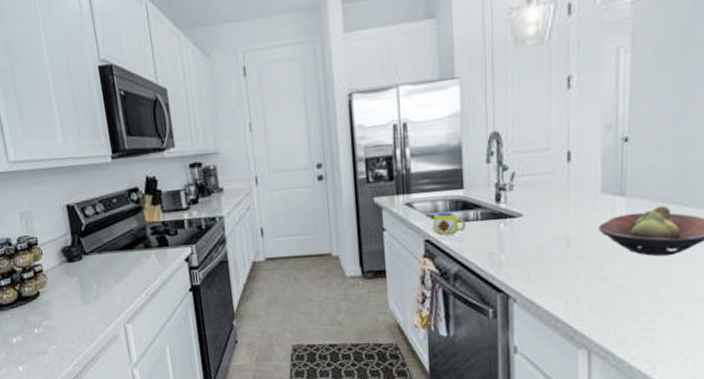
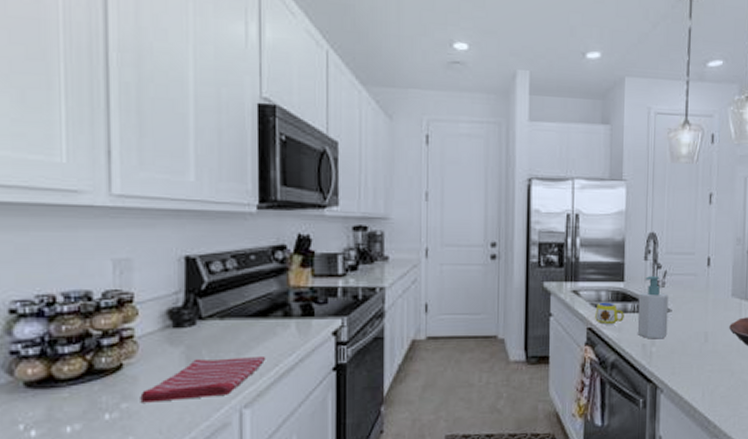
dish towel: none [54,281,137,321] -> present [140,355,266,403]
soap bottle: none [481,179,519,247] -> present [637,276,669,339]

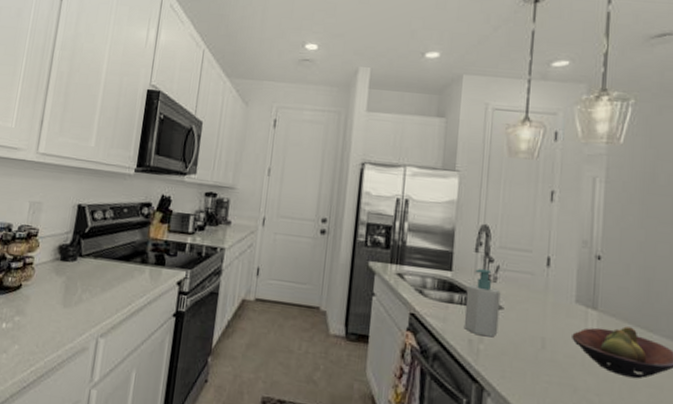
dish towel: present [140,355,266,403] -> none [28,288,123,324]
mug: present [595,302,624,326] -> none [419,289,450,316]

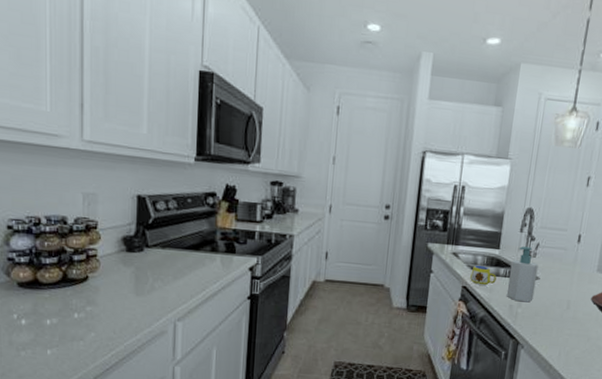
mug: none [419,289,450,316] -> present [470,265,497,287]

